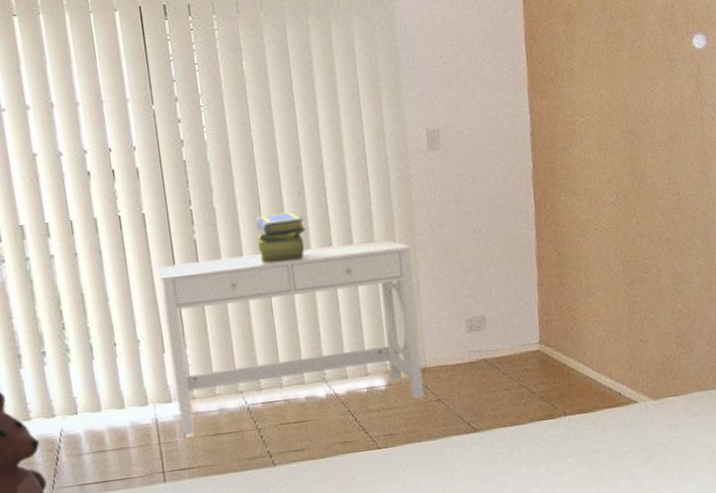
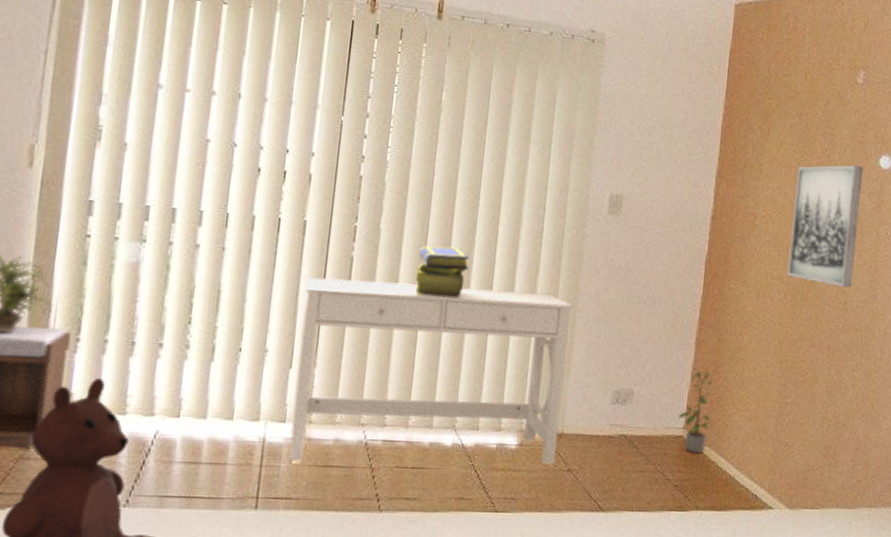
potted plant: none [532,284,565,364] -> present [678,369,712,454]
wall art: none [609,51,683,179] -> present [787,165,864,288]

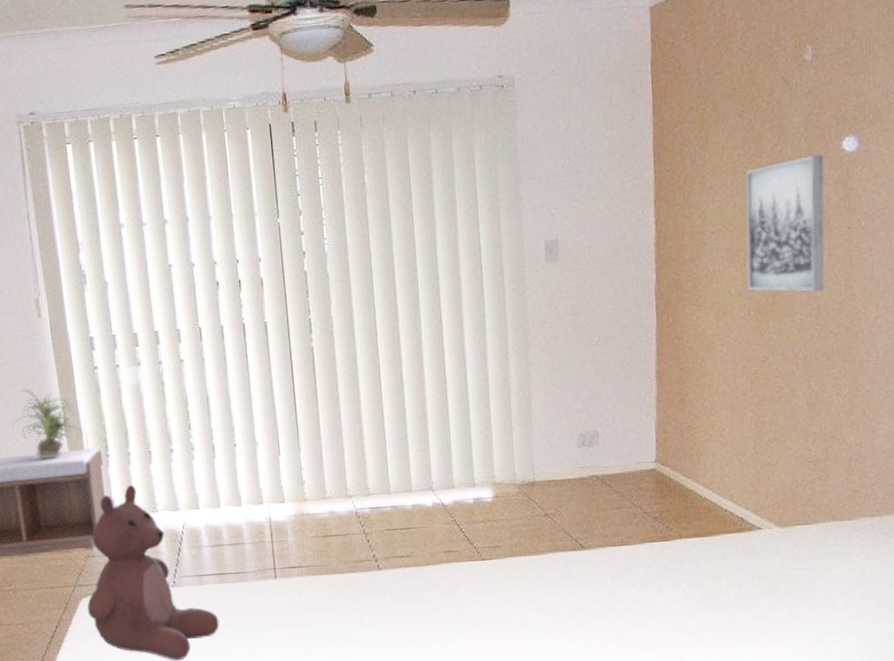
desk: present [289,277,573,465] -> none [277,351,532,535]
stack of books: present [415,245,469,298] -> none [369,322,419,373]
potted plant: present [678,369,712,454] -> none [648,401,684,485]

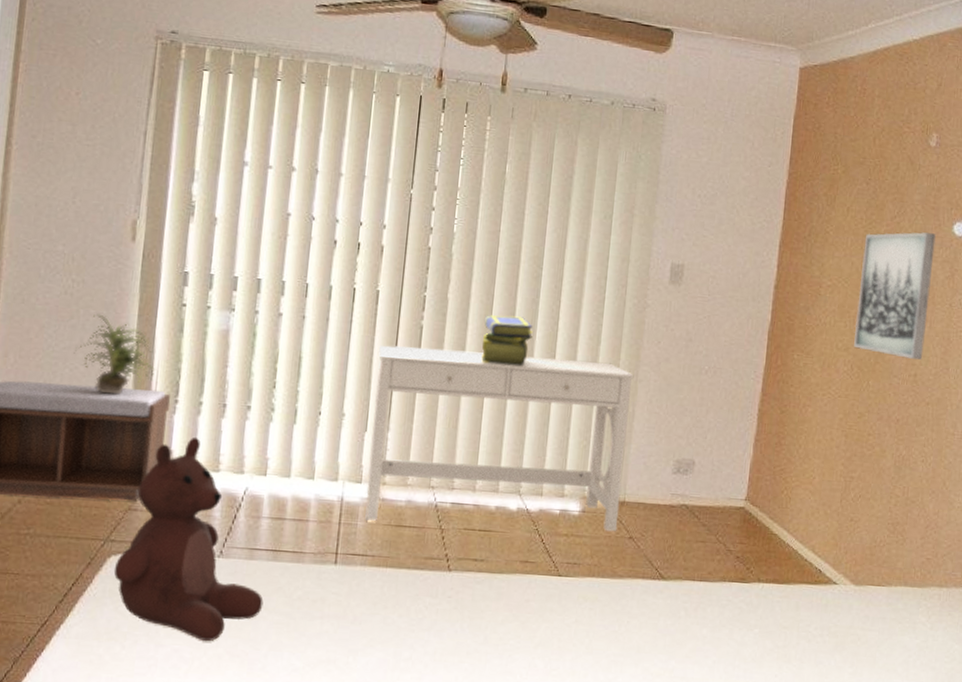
desk: none [277,351,532,535] -> present [365,345,634,532]
stack of books: none [369,322,419,373] -> present [481,315,533,367]

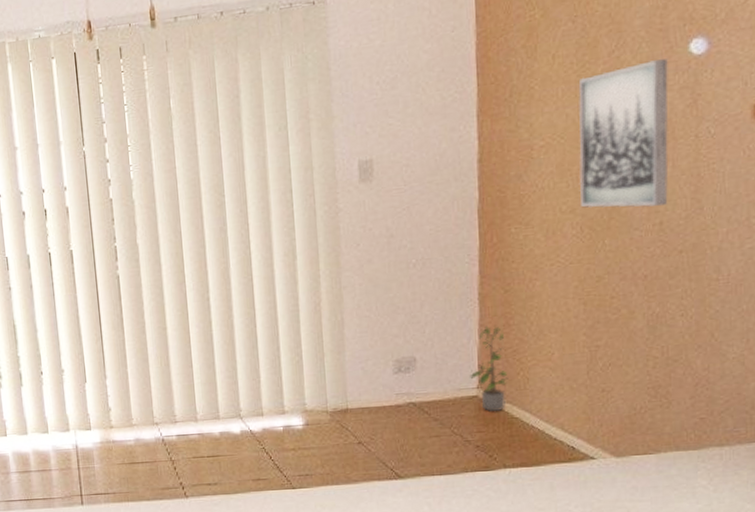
desk: present [365,345,634,532] -> none [82,275,344,462]
stack of books: present [481,315,533,367] -> none [176,247,227,300]
potted plant: none [740,441,775,526] -> present [470,325,509,412]

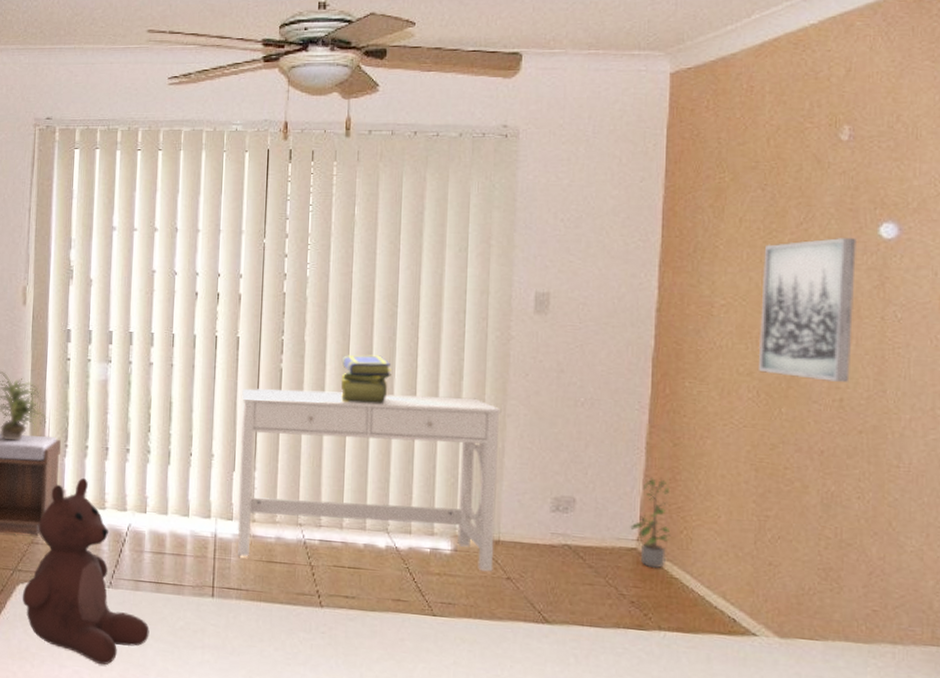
desk: none [82,275,344,462] -> present [237,388,502,572]
stack of books: none [176,247,227,300] -> present [341,355,392,405]

